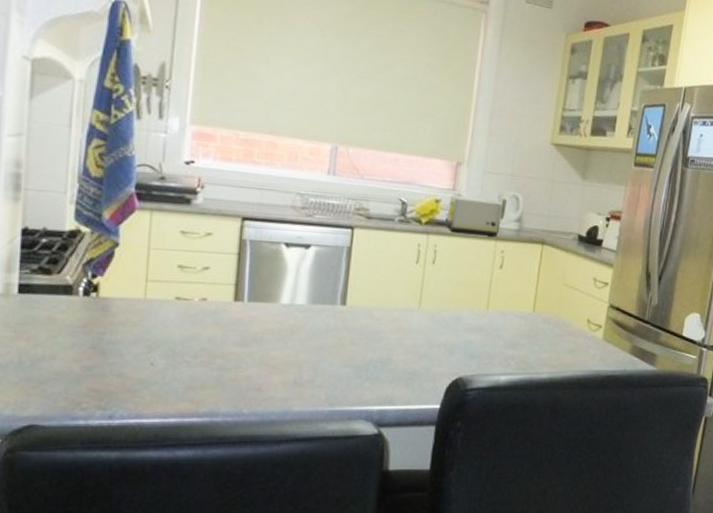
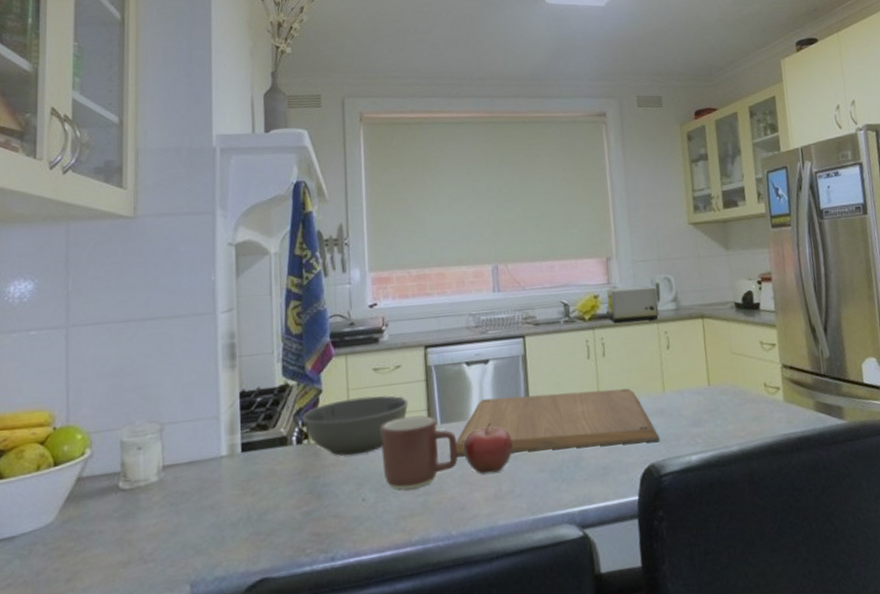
bowl: none [92,258,216,318] -> present [302,395,409,456]
mug: none [177,288,262,362] -> present [380,415,458,490]
chopping board: none [259,284,474,358] -> present [455,388,660,456]
fruit: none [268,309,322,360] -> present [463,422,513,474]

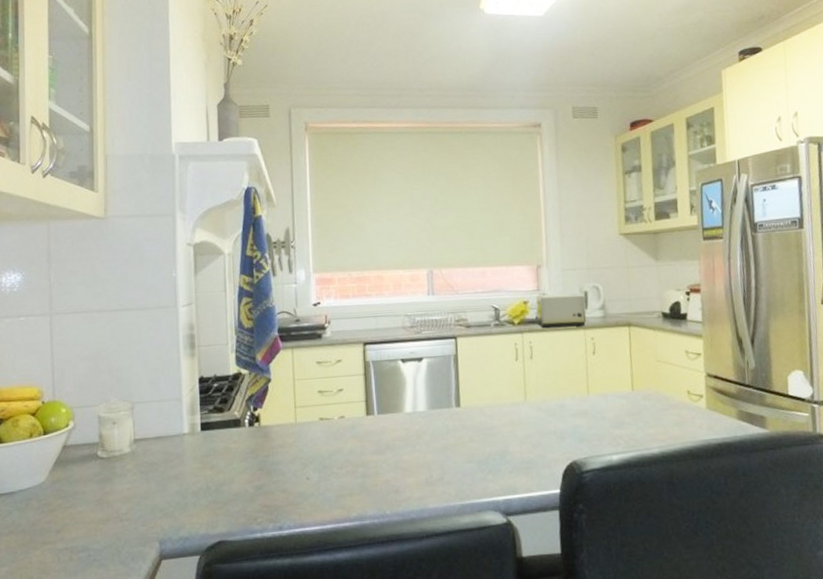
bowl: present [302,395,409,456] -> none [253,386,349,439]
mug: present [380,415,458,490] -> none [323,406,393,472]
chopping board: present [455,388,660,456] -> none [390,390,583,444]
fruit: present [463,422,513,474] -> none [398,415,444,462]

